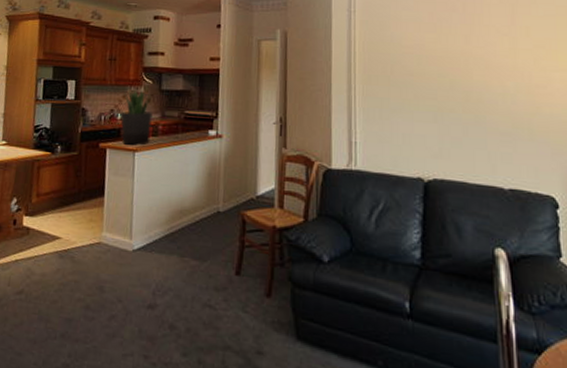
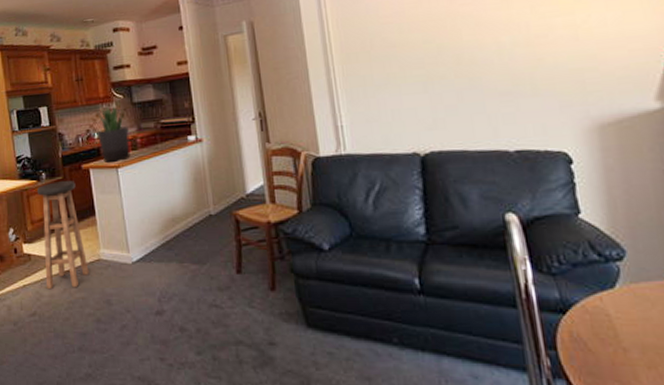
bar stool: none [39,156,90,270] -> present [37,180,89,290]

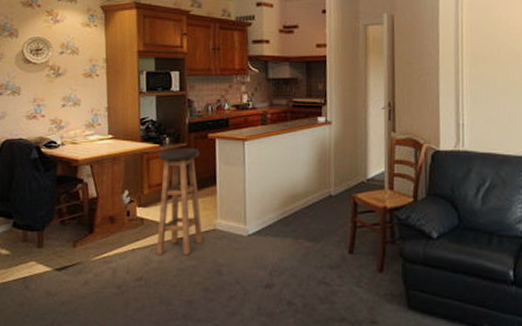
planter: present [96,104,131,162] -> none [227,76,260,135]

